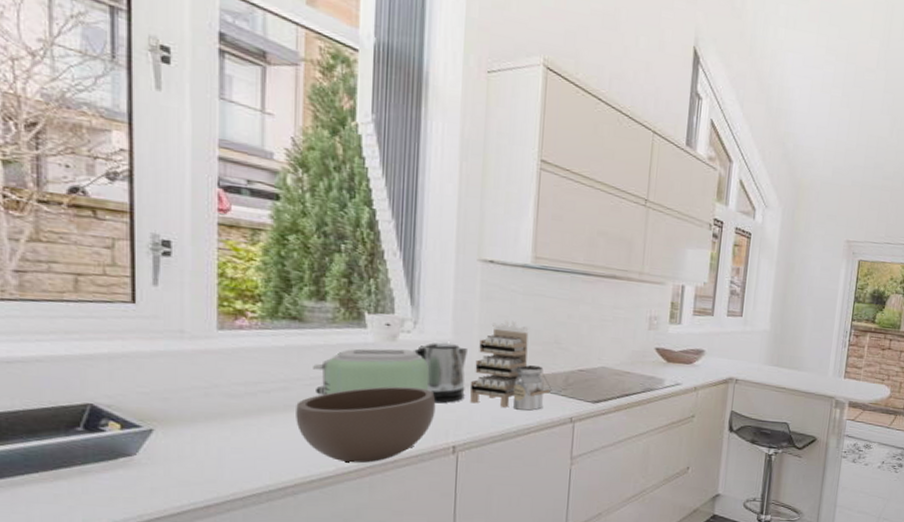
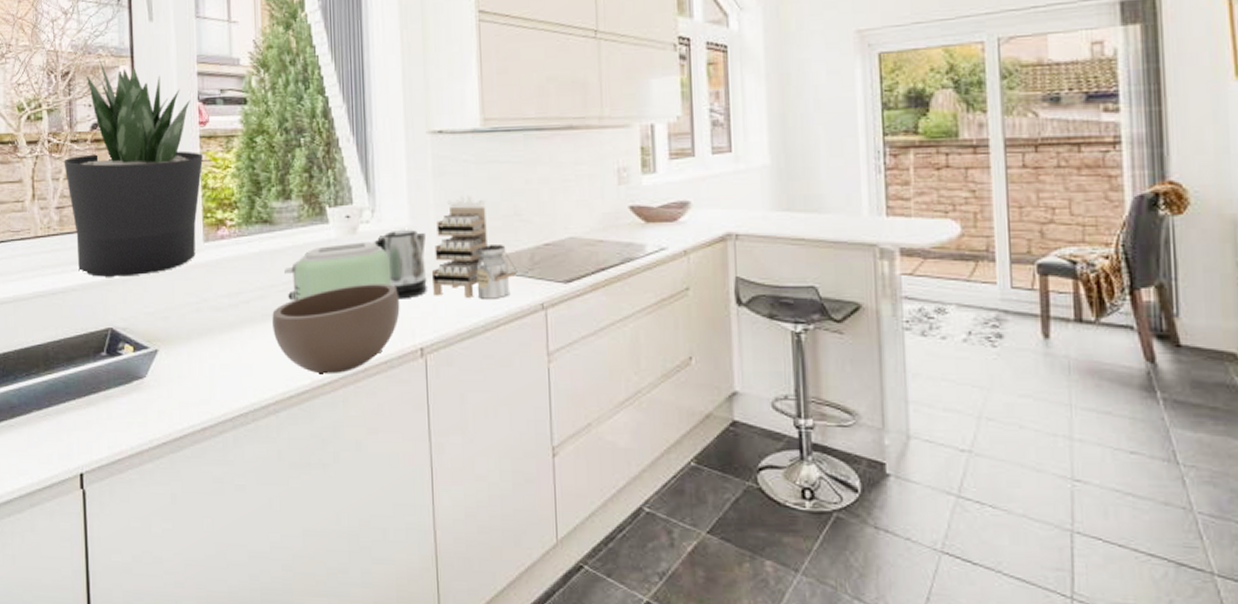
planter: none [26,113,221,354] -> present [64,55,203,277]

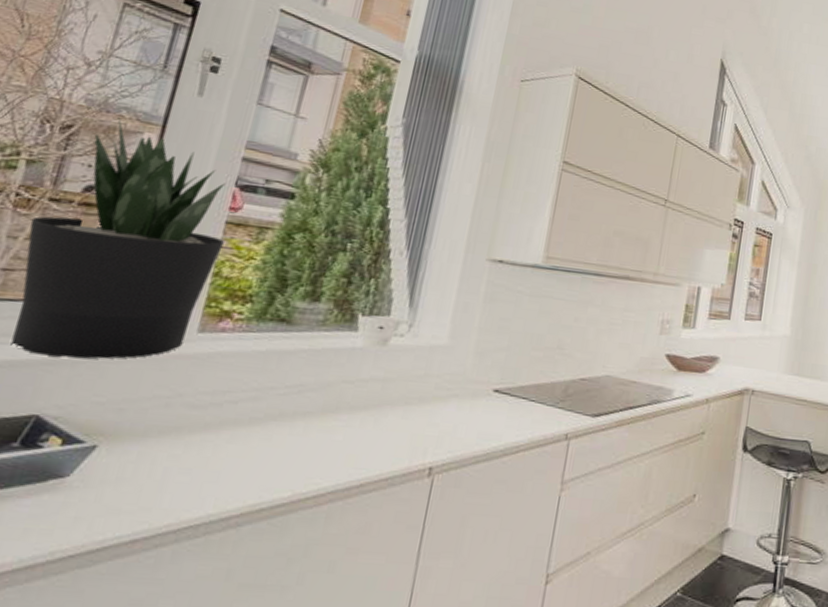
bowl: present [272,284,400,375] -> none [258,396,419,489]
toaster: present [284,242,392,301] -> none [288,353,418,407]
kettle: present [373,229,427,299] -> none [402,347,462,417]
spice rack: present [431,195,518,299] -> none [456,322,549,426]

